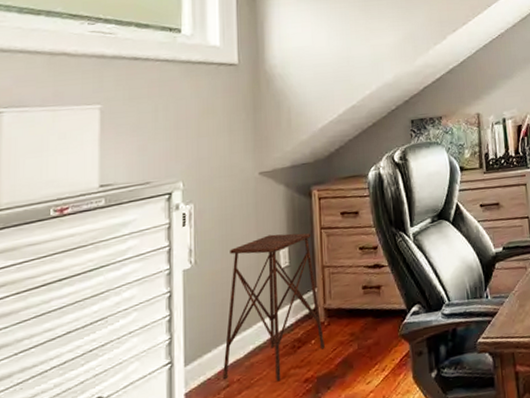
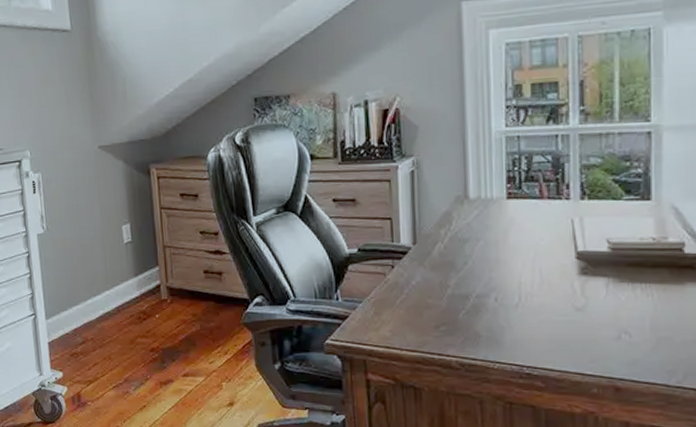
side table: present [223,233,325,382] -> none [76,209,168,347]

